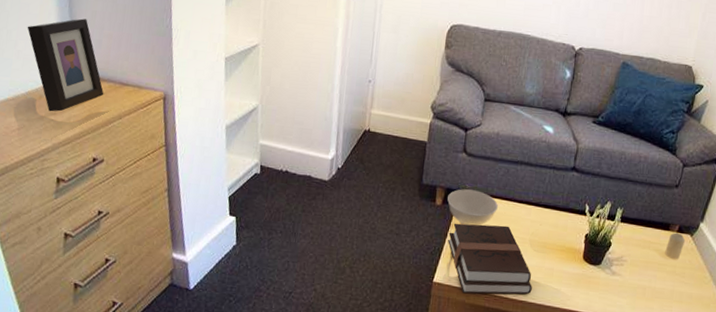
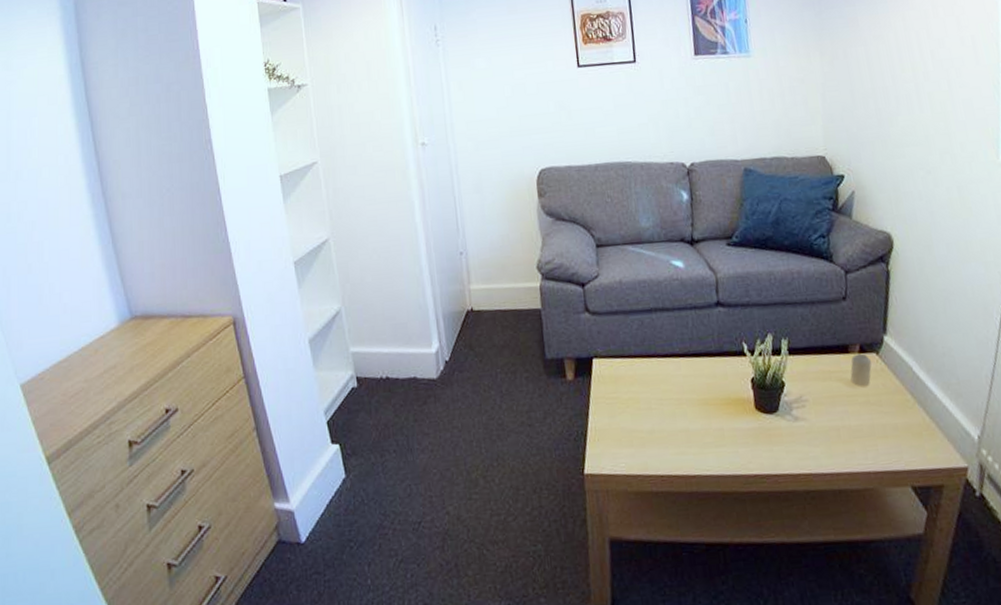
picture frame: present [27,18,104,112] -> none [70,252,166,366]
bowl: present [447,189,498,226] -> none [579,353,640,398]
hardback book: present [448,223,532,295] -> none [590,388,704,481]

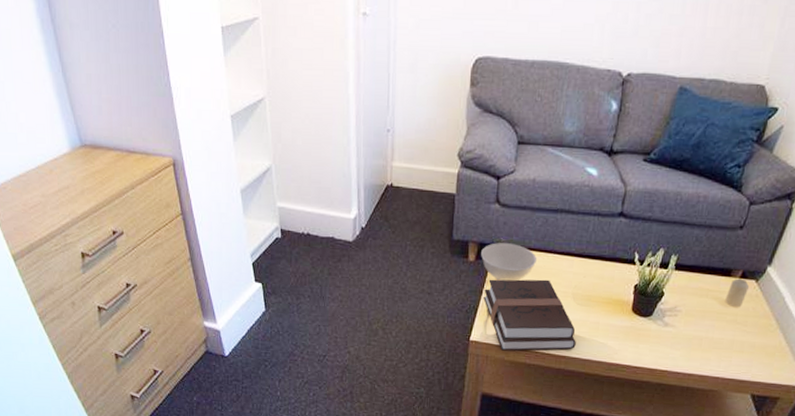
bowl: none [579,353,640,398] -> present [481,243,537,281]
hardback book: none [590,388,704,481] -> present [483,279,576,351]

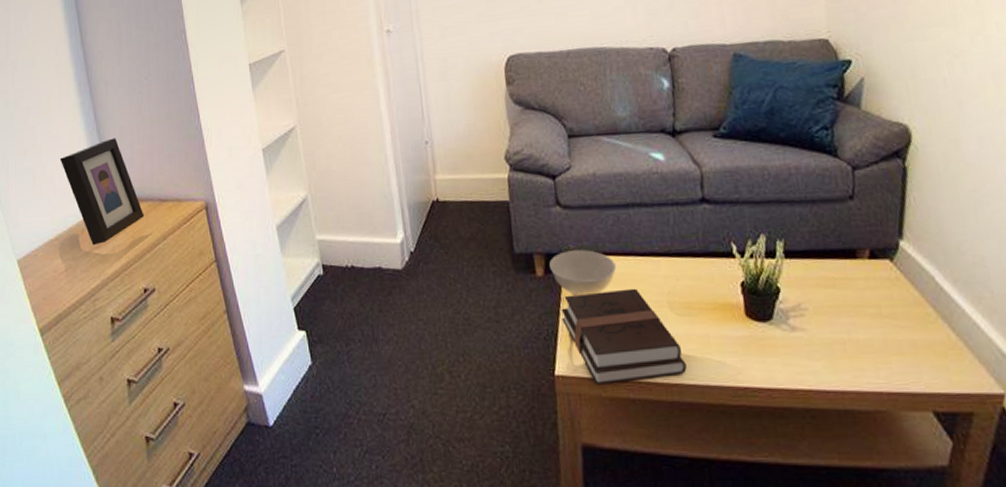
picture frame: none [24,83,113,186] -> present [60,138,145,246]
candle: present [725,278,750,308] -> none [858,259,885,297]

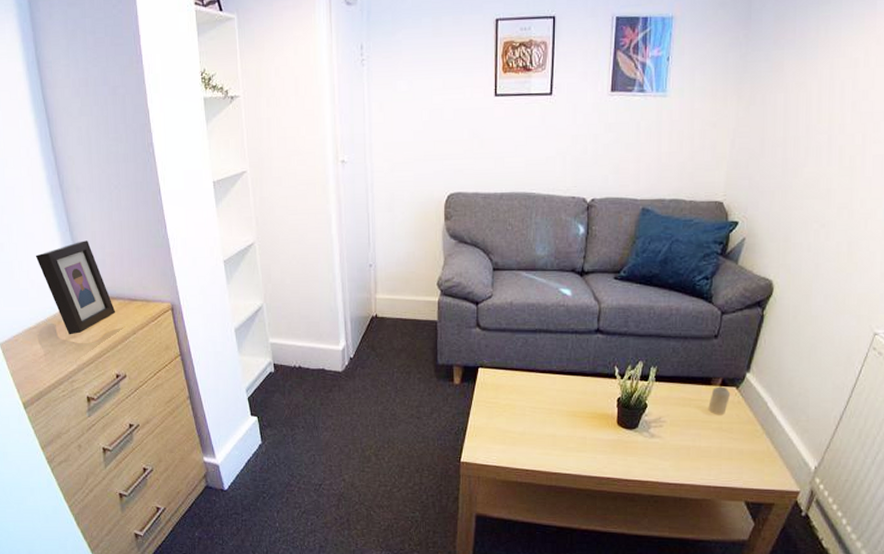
bowl: present [549,249,616,296] -> none [466,365,519,402]
hardback book: present [561,288,687,385] -> none [471,398,565,470]
candle: none [858,259,885,297] -> present [708,386,731,415]

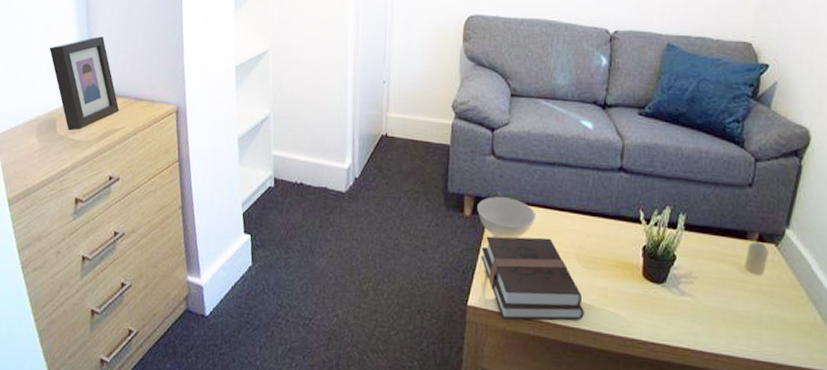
bowl: none [466,365,519,402] -> present [477,196,535,239]
hardback book: none [471,398,565,470] -> present [481,236,584,320]

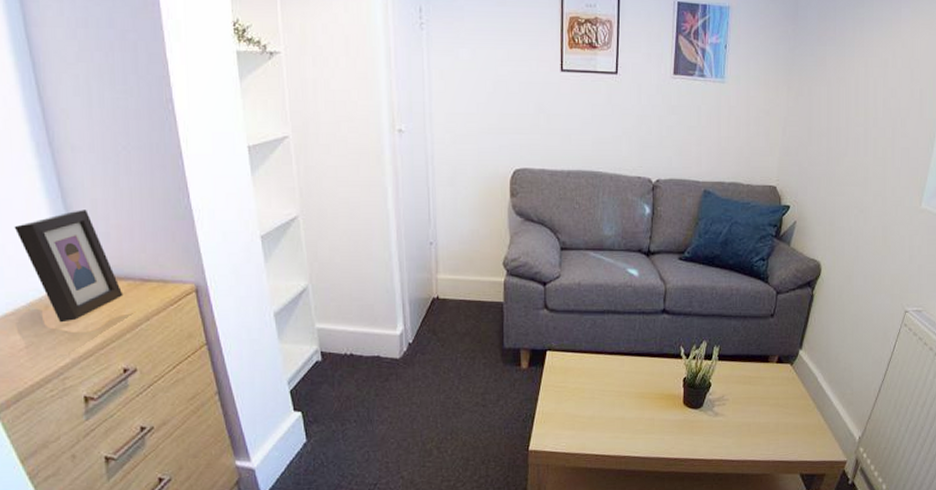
bowl: present [477,196,535,239] -> none [533,347,588,386]
hardback book: present [481,236,584,320] -> none [539,380,634,457]
candle: present [744,242,770,276] -> none [766,364,786,392]

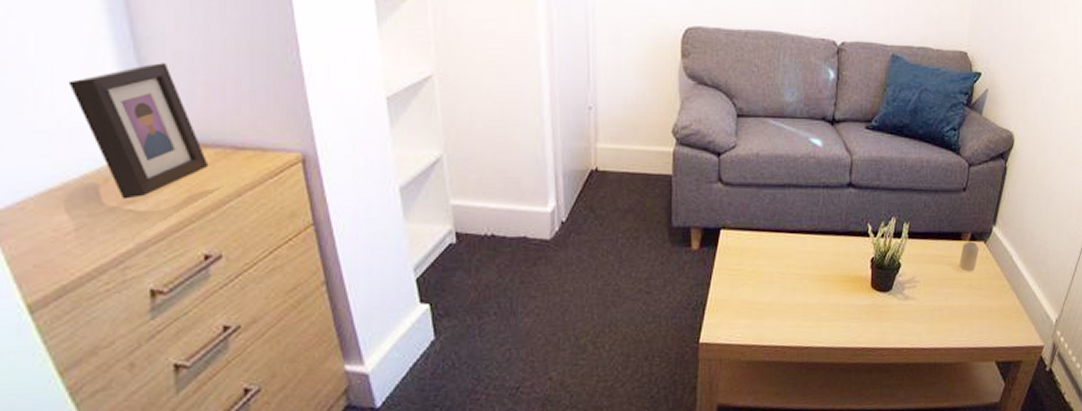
candle: none [766,364,786,392] -> present [959,241,980,272]

